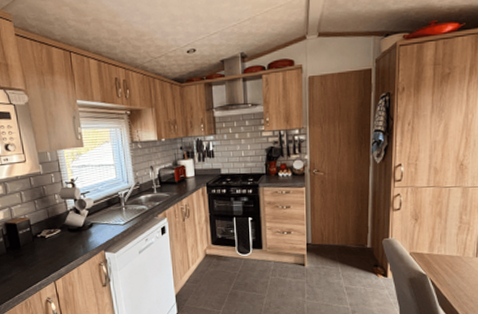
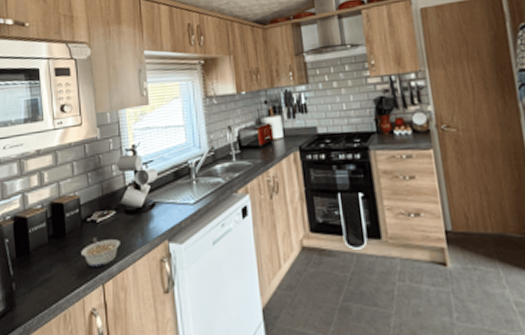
legume: none [35,248,66,270] -> present [81,237,120,267]

